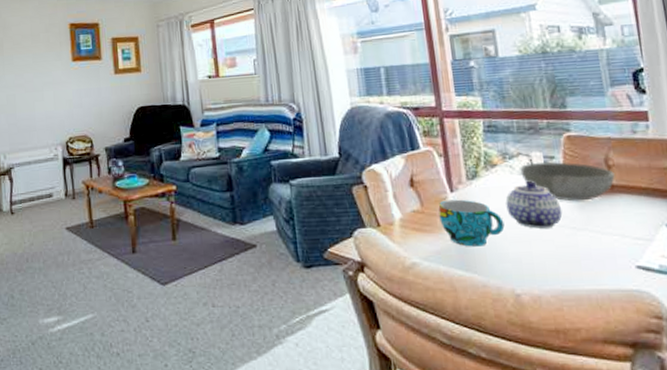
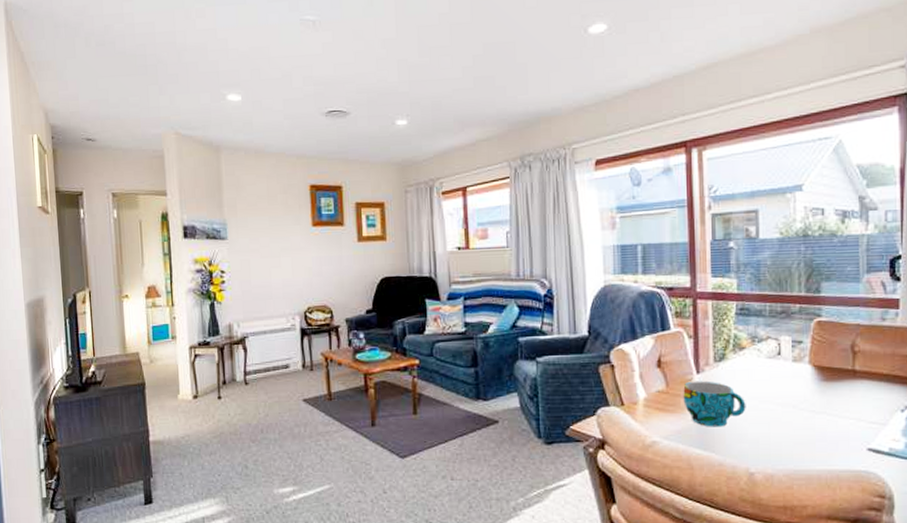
teapot: present [505,180,563,229] -> none [750,364,804,411]
bowl: present [520,162,615,202] -> none [768,346,859,386]

